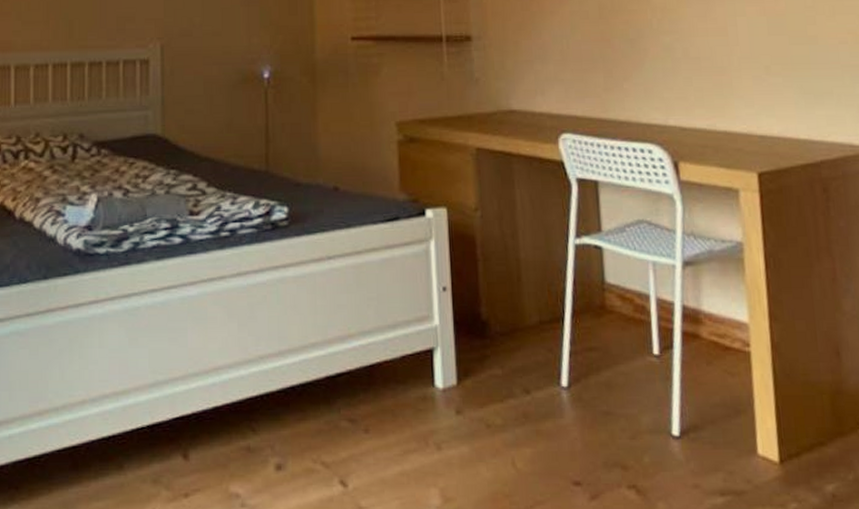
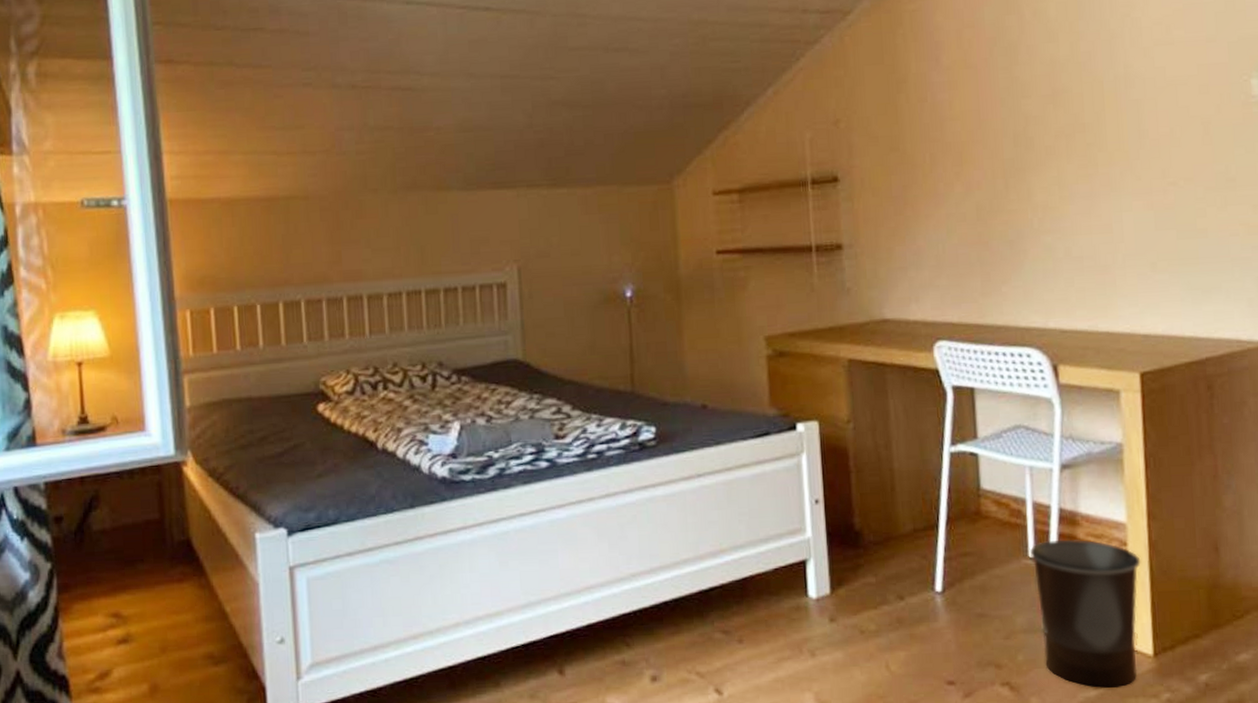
waste bin: none [655,338,764,496] -> present [1030,539,1141,689]

